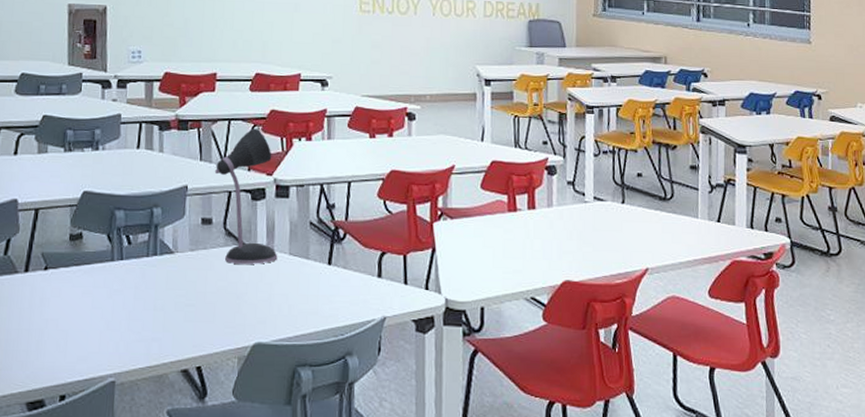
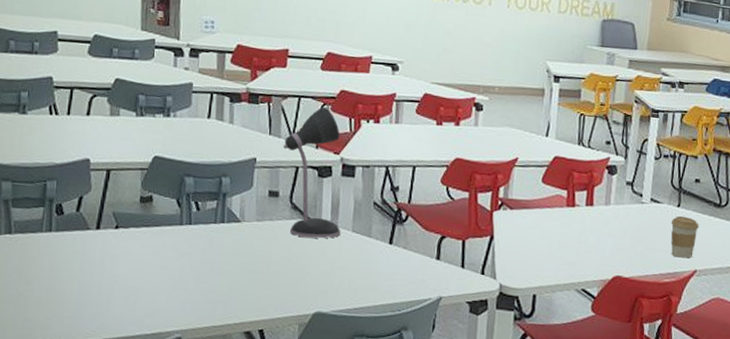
coffee cup: none [616,213,646,257] -> present [671,216,699,258]

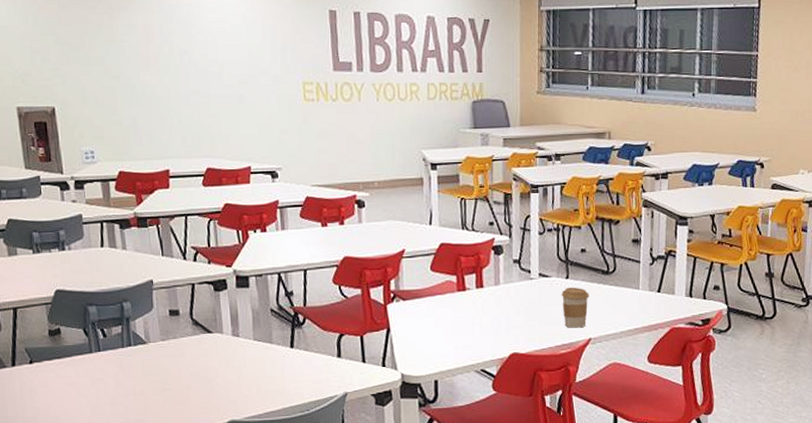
desk lamp: present [283,106,341,239] -> none [176,222,243,350]

